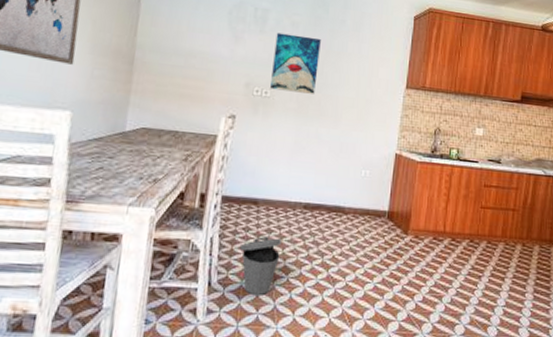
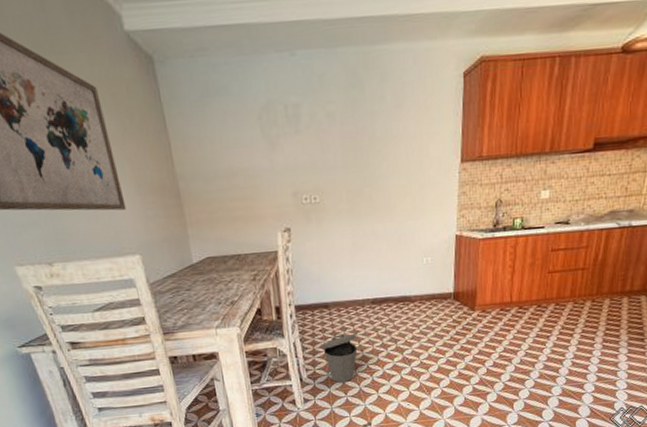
wall art: present [270,32,321,94] -> none [313,126,364,194]

